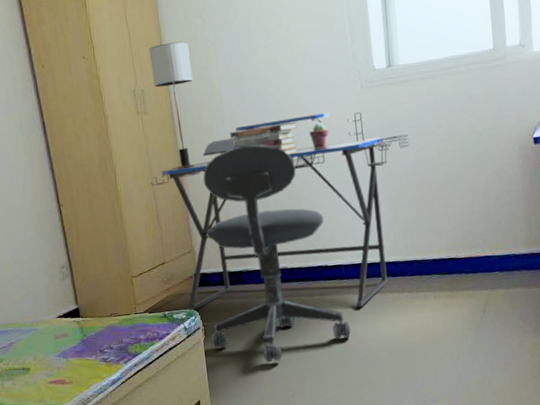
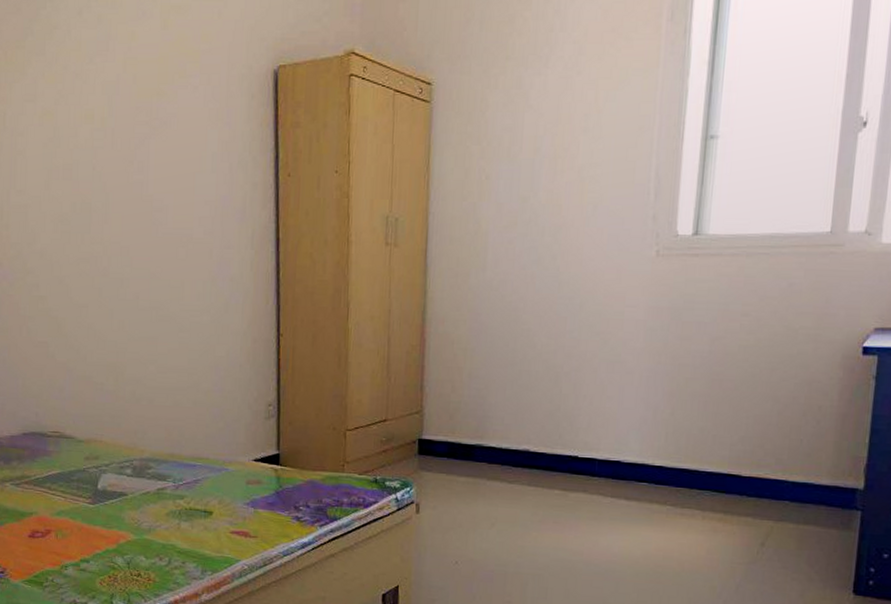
table lamp: present [148,41,194,170] -> none [411,169,459,317]
desk: present [151,112,409,312] -> none [387,276,705,513]
office chair: present [203,144,351,363] -> none [423,300,593,559]
book stack: present [230,121,299,154] -> none [488,281,571,319]
potted succulent: present [309,122,329,149] -> none [584,287,609,318]

